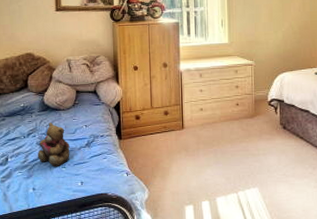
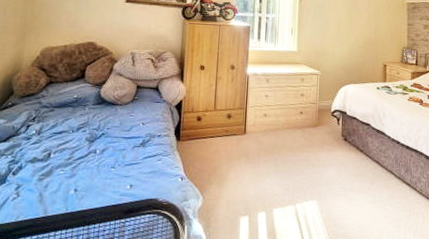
teddy bear: present [38,123,70,167] -> none [85,117,123,167]

